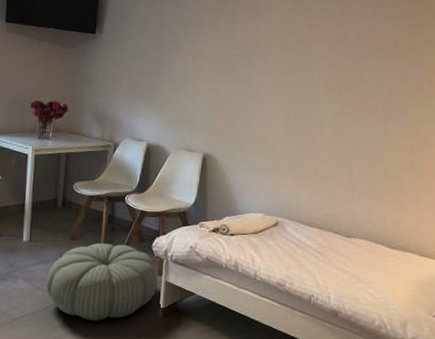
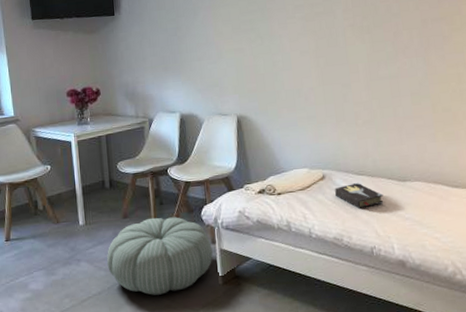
hardback book: none [284,233,328,258] -> present [334,182,384,209]

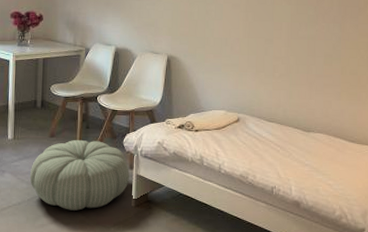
hardback book: present [334,182,384,209] -> none [246,128,289,152]

